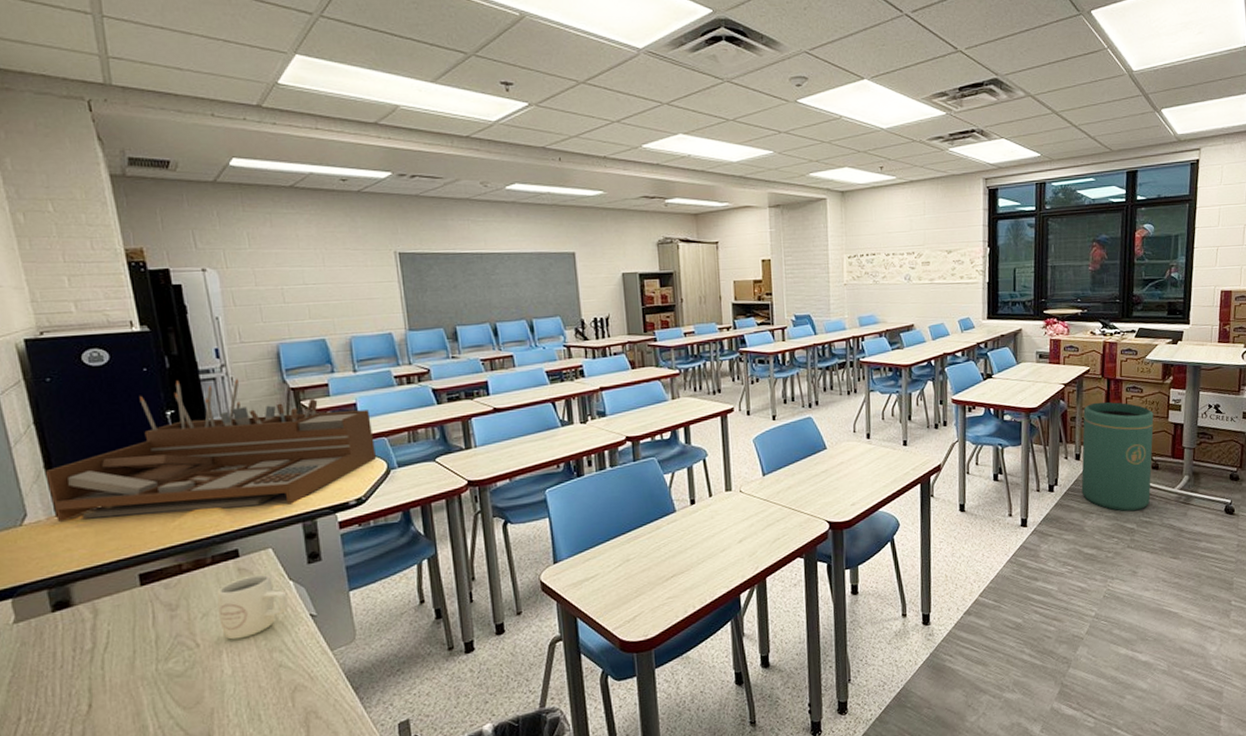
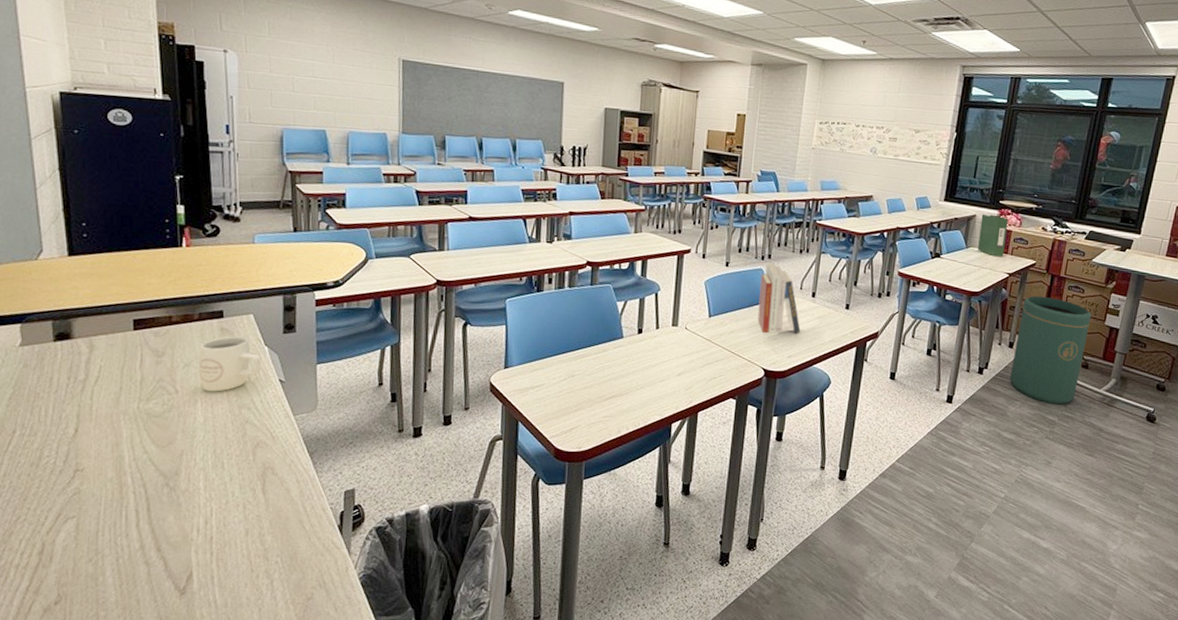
desk organizer: present [45,378,377,522] -> none [63,149,358,277]
books: none [811,408,860,485] -> present [757,262,801,334]
binder: none [1027,326,1057,369] -> present [978,214,1009,258]

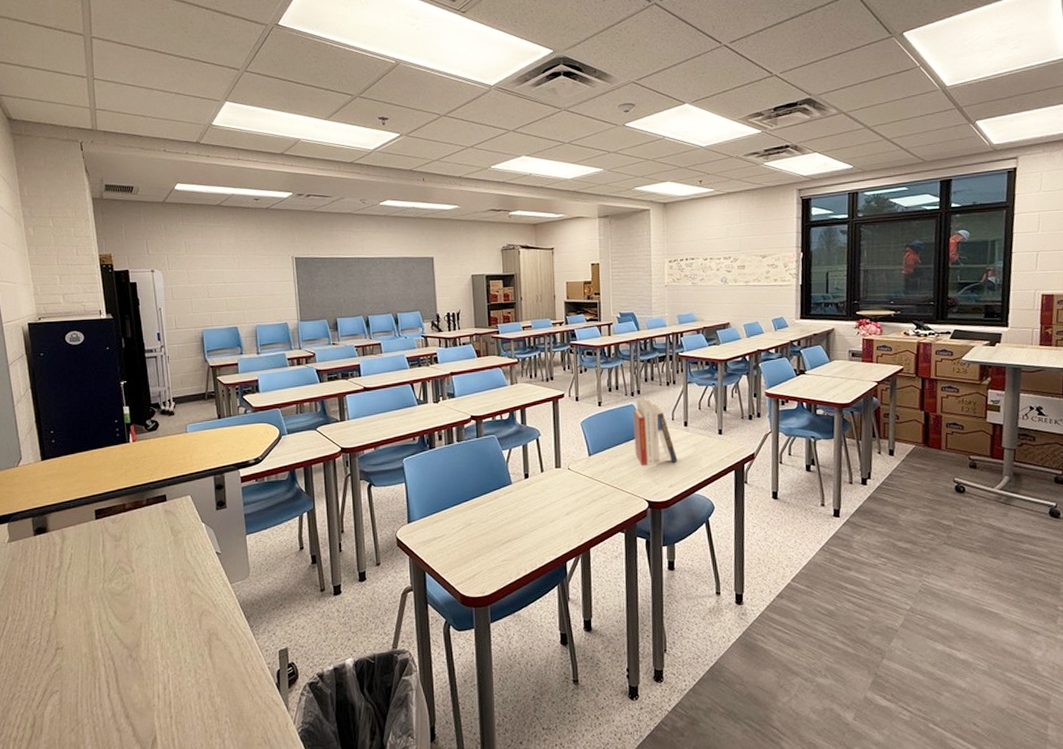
mug: present [198,336,262,392] -> none [149,516,200,568]
binder: present [978,214,1009,258] -> none [840,326,869,367]
trash can: present [1009,295,1092,405] -> none [895,400,971,509]

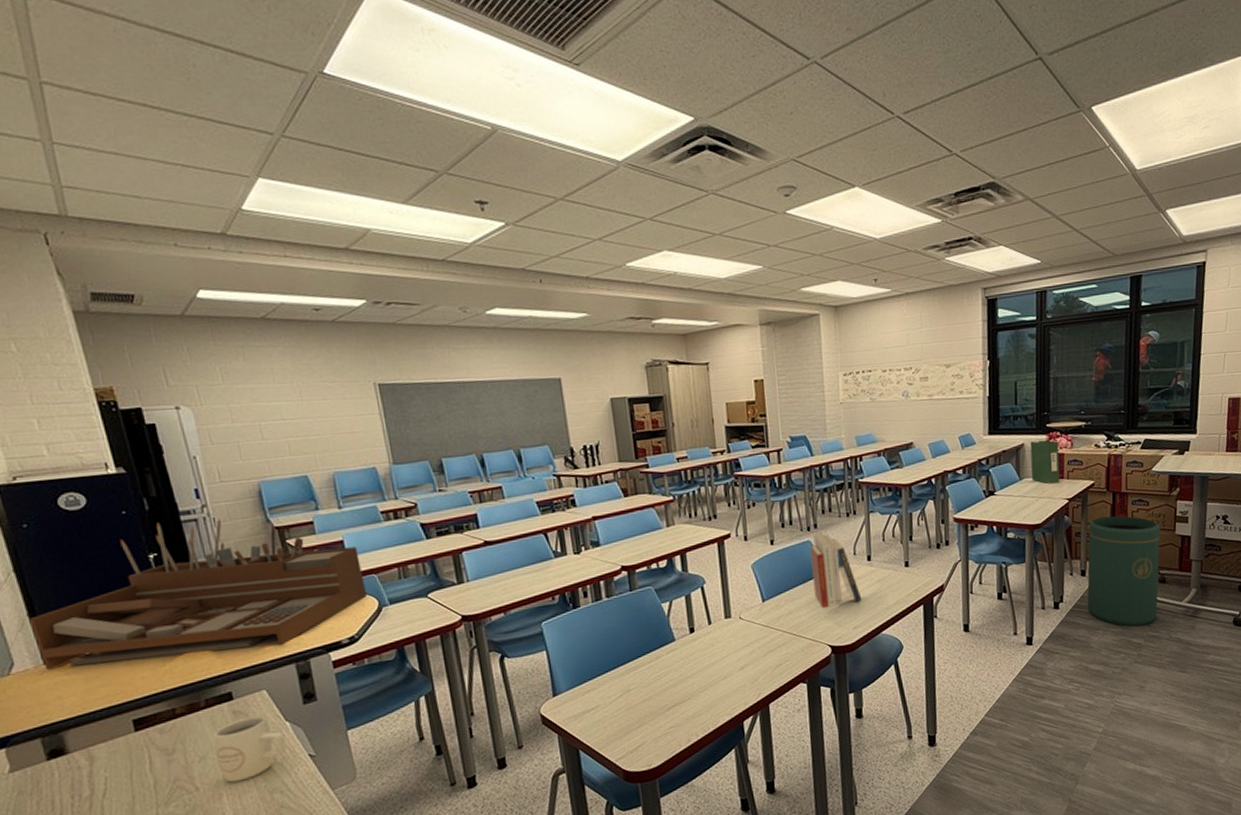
desk organizer: none [36,357,272,465] -> present [29,518,368,670]
mug: none [149,516,200,568] -> present [213,715,287,783]
binder: none [840,326,869,367] -> present [1030,440,1060,484]
trash can: none [895,400,971,509] -> present [1087,516,1161,627]

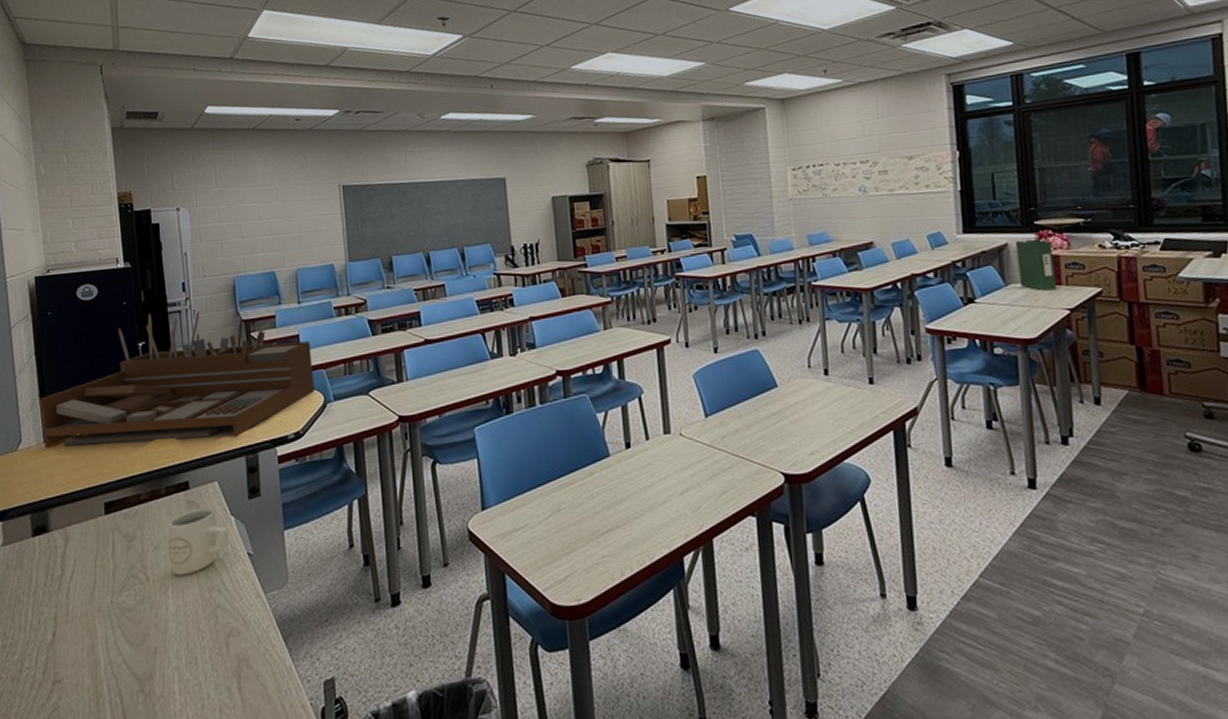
books: present [810,531,862,609] -> none [758,340,819,429]
trash can: present [1087,516,1161,627] -> none [1098,331,1207,474]

